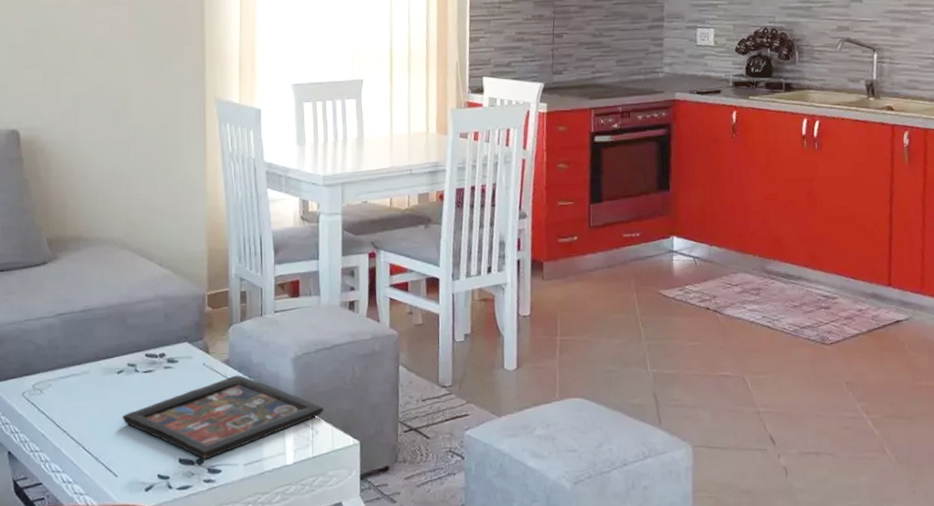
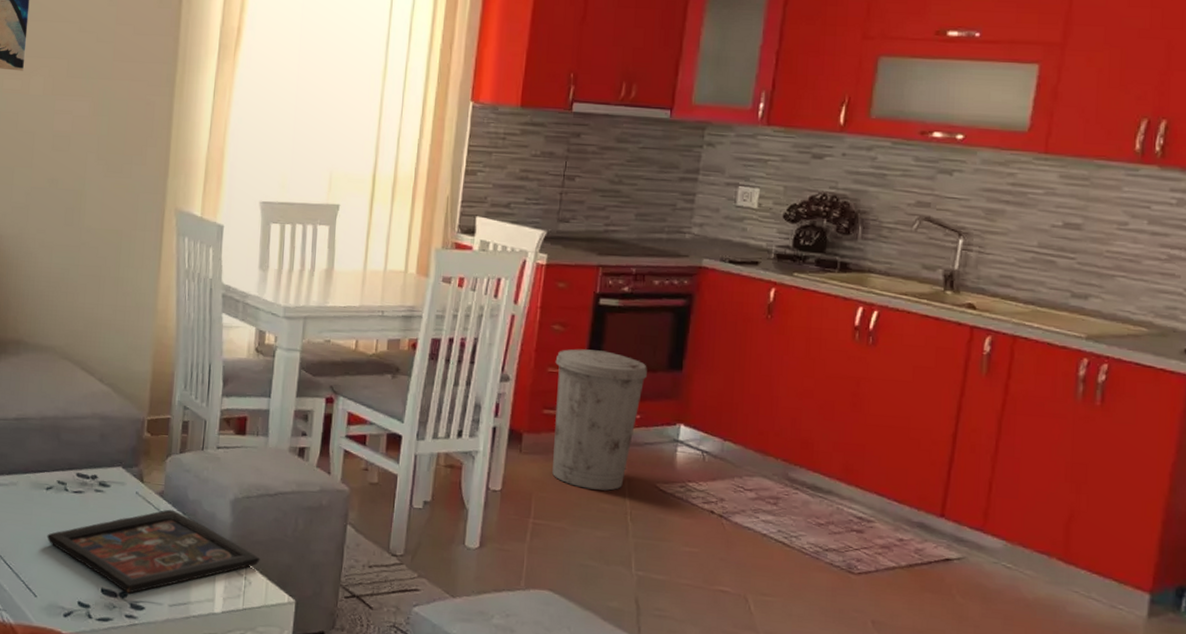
trash can: none [563,181,641,303] -> present [552,349,647,491]

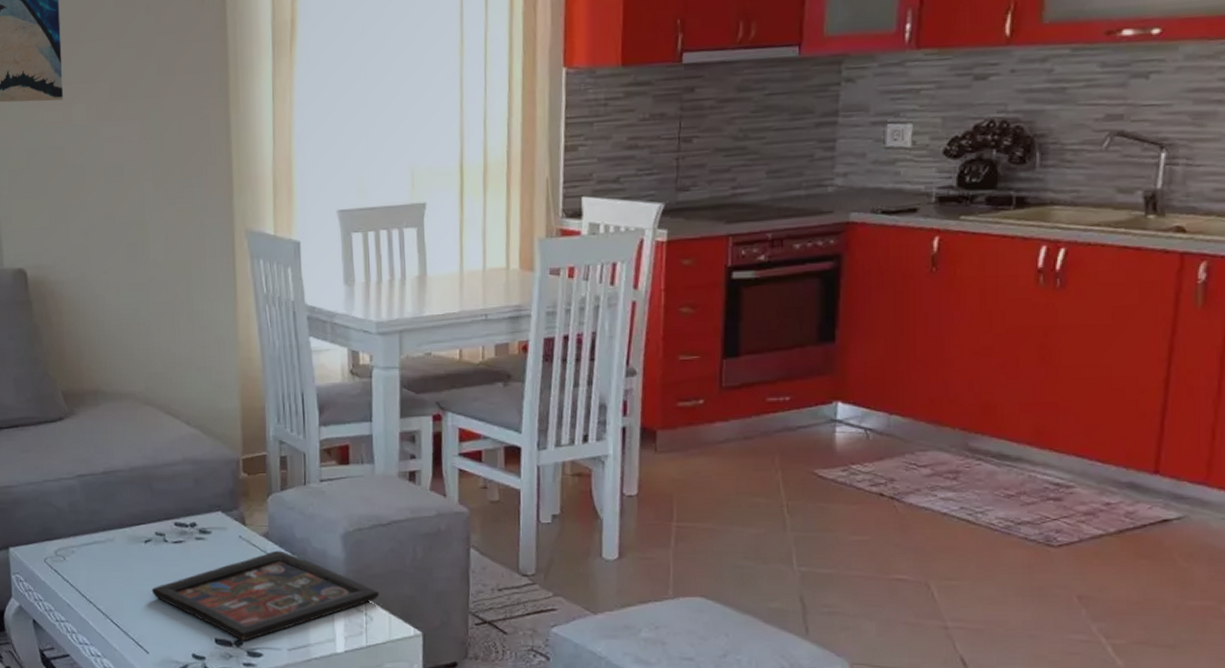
trash can: present [552,349,647,491] -> none [686,330,794,483]

